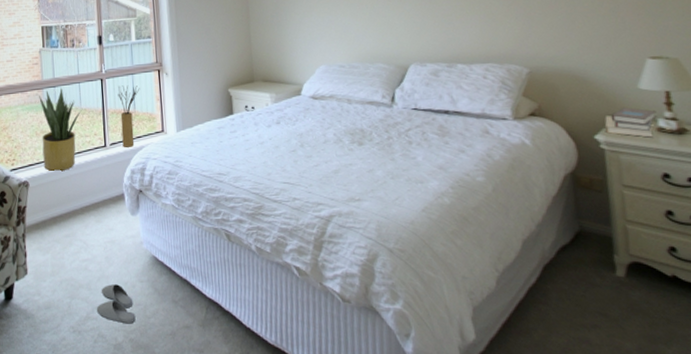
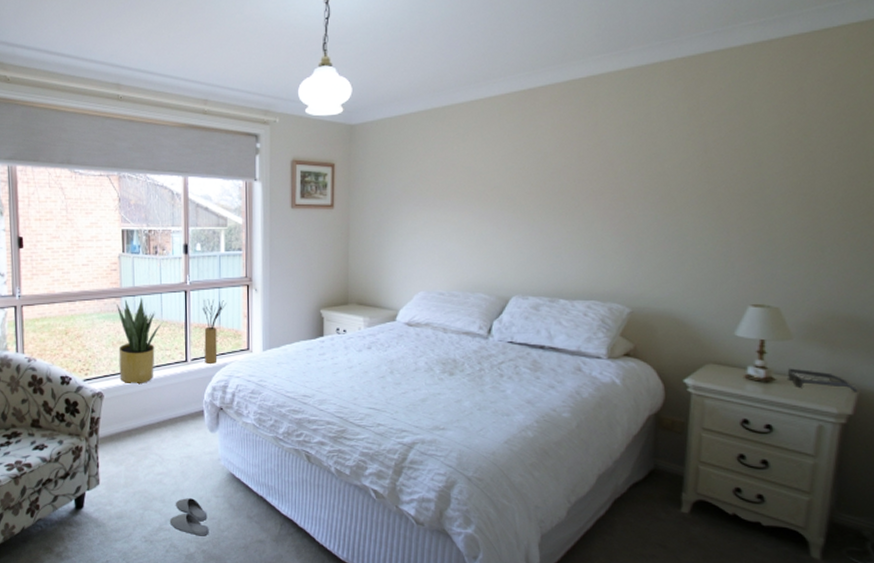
books: present [604,107,657,138] -> none [695,353,748,384]

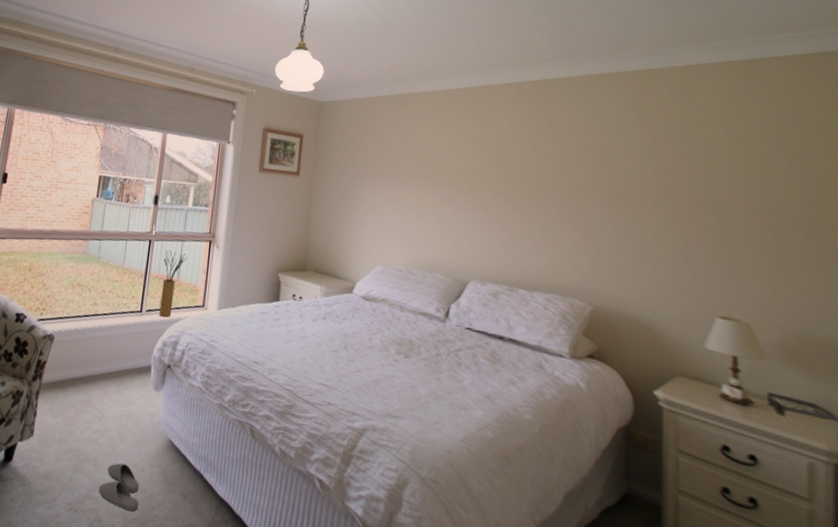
planter: present [117,297,162,384] -> none [73,241,123,330]

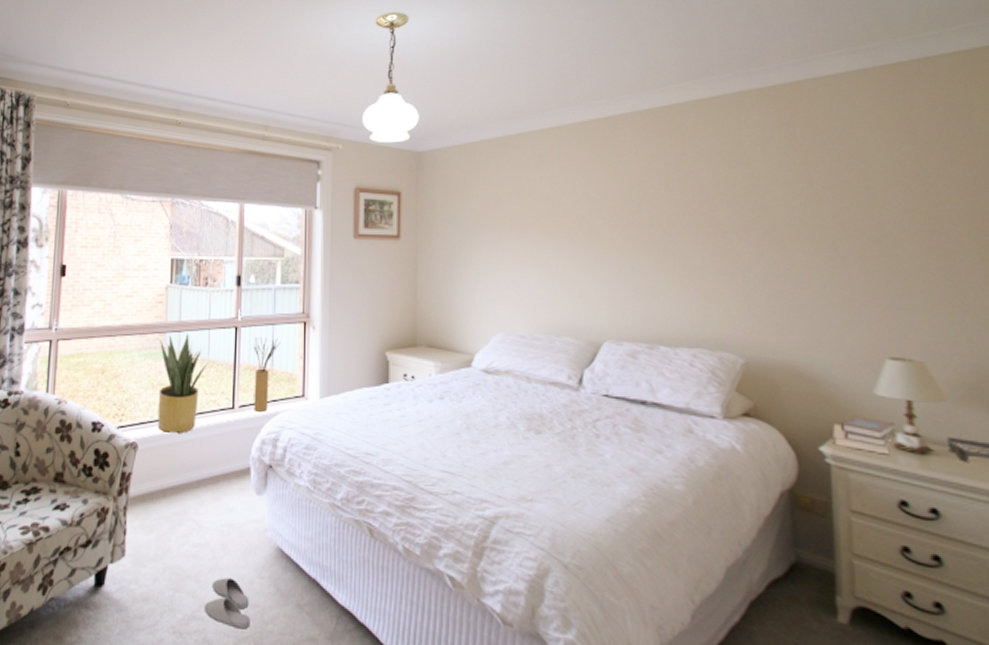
planter: none [73,241,123,330] -> present [157,332,208,434]
books: none [665,366,722,404] -> present [832,416,896,455]

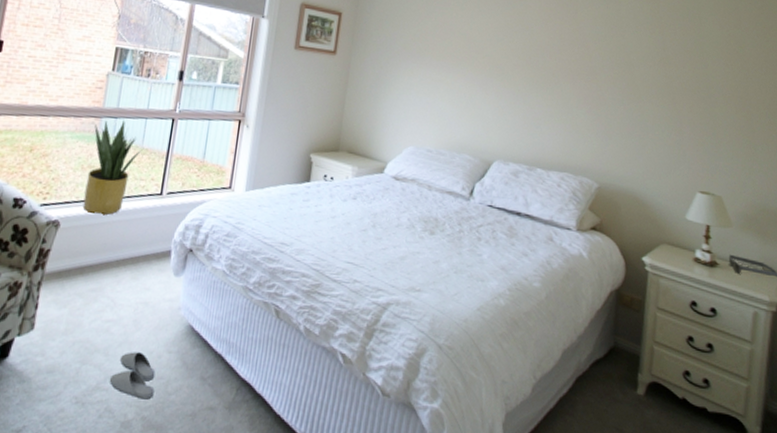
vase: present [253,337,281,412] -> none [181,129,215,200]
books: present [832,416,896,455] -> none [651,234,696,266]

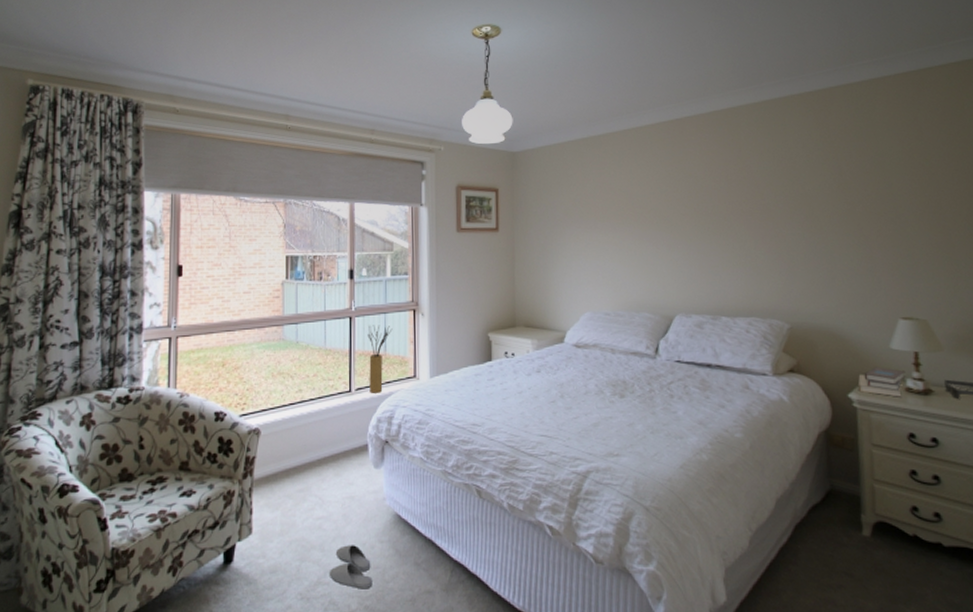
planter: present [82,119,141,215] -> none [278,324,325,419]
vase: none [181,129,215,200] -> present [367,325,393,393]
books: none [651,234,696,266] -> present [858,367,906,397]

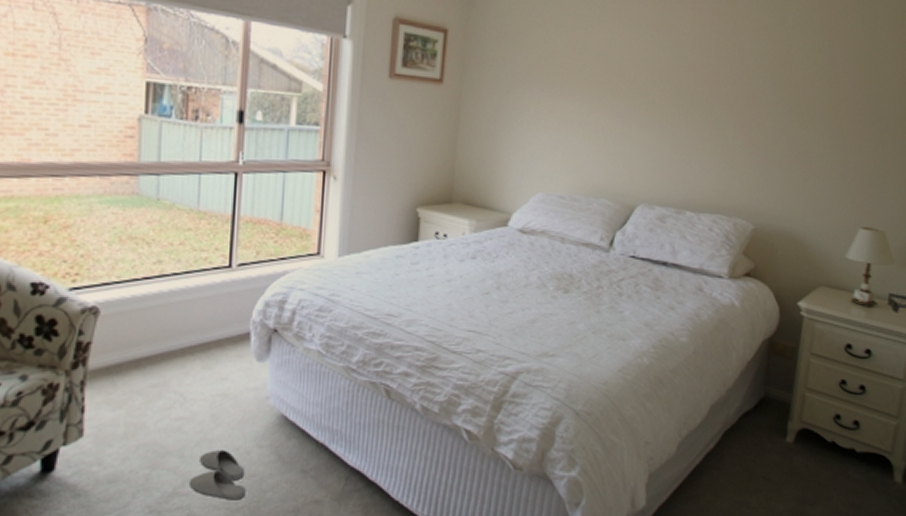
vase: present [367,325,393,393] -> none [257,185,293,271]
books: present [858,367,906,397] -> none [808,276,855,308]

